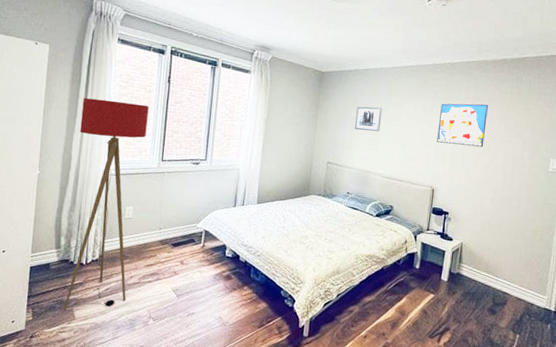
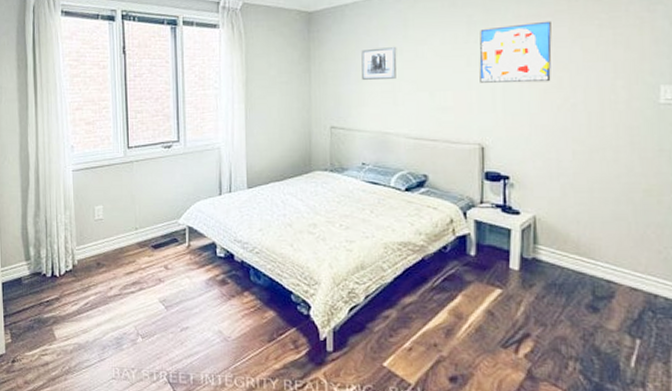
floor lamp: present [62,98,149,312] -> none [33,84,108,332]

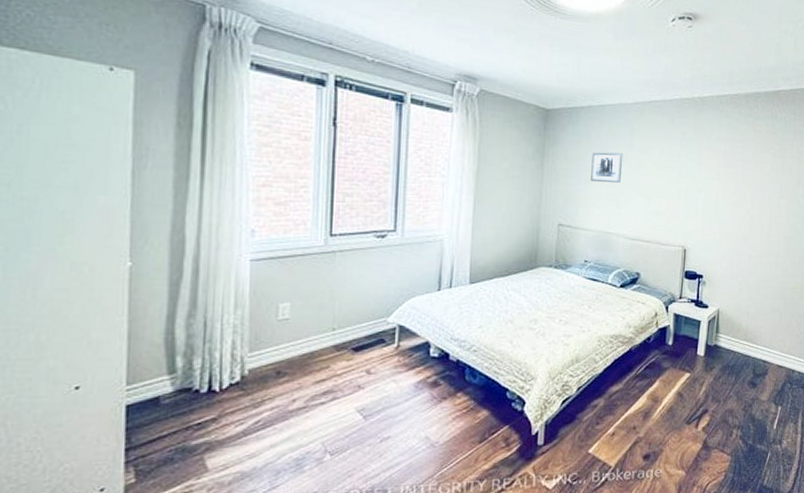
wall art: present [479,20,552,83] -> none [687,145,742,197]

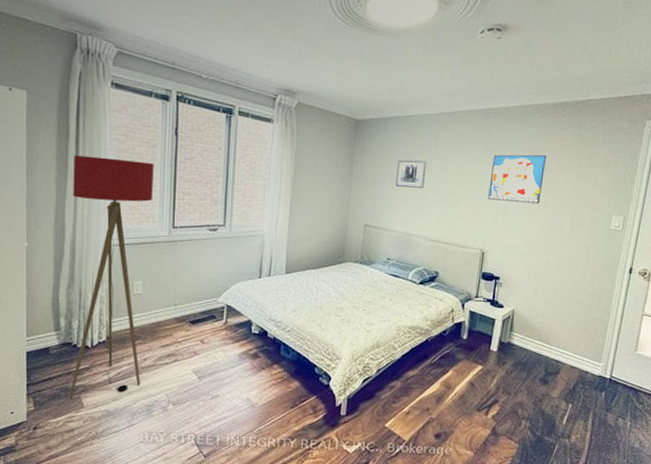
floor lamp: none [186,150,306,463] -> present [68,155,154,400]
wall art: none [687,145,742,197] -> present [488,154,546,204]

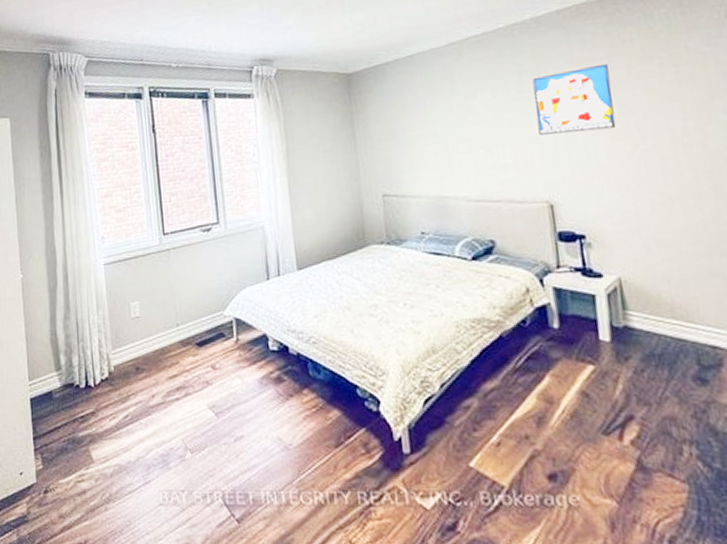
floor lamp: present [68,155,154,400] -> none [57,167,151,453]
wall art: present [396,160,427,188] -> none [408,102,449,141]

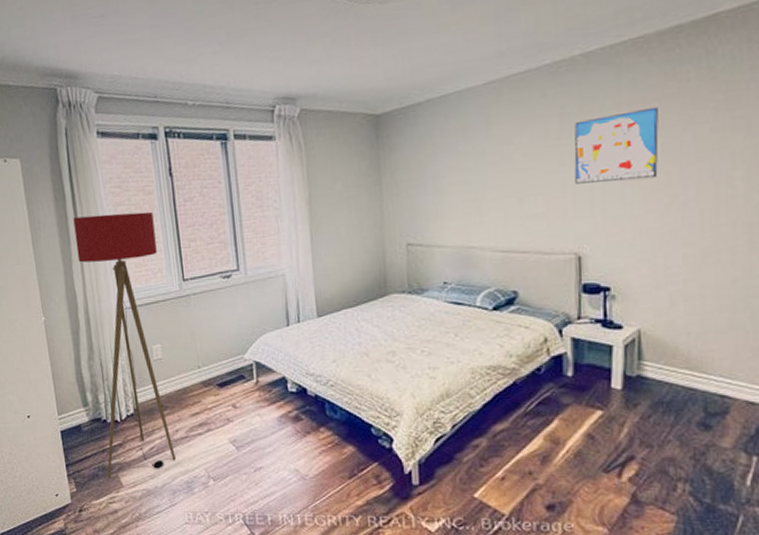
floor lamp: none [57,167,151,453] -> present [73,211,176,479]

